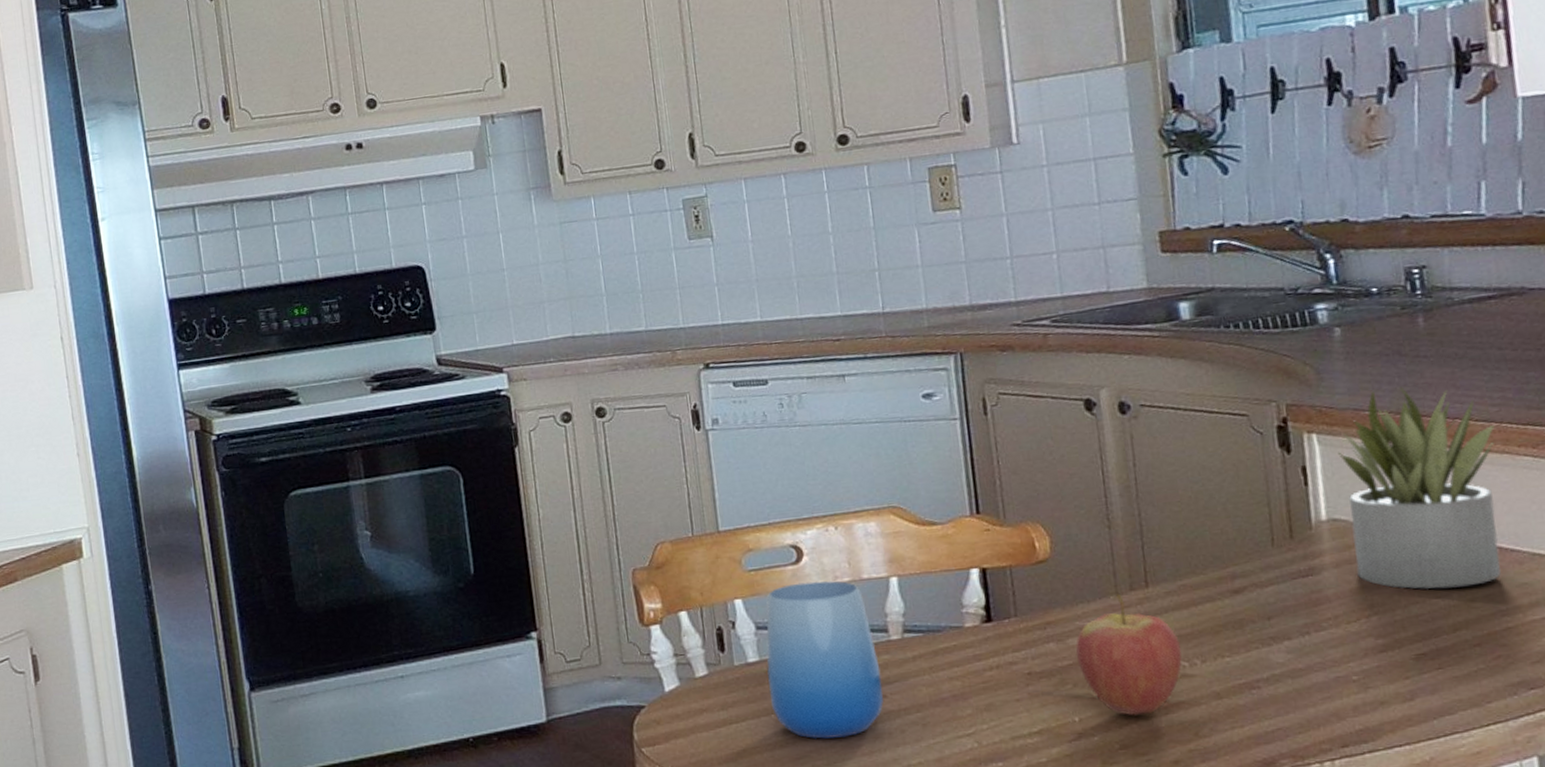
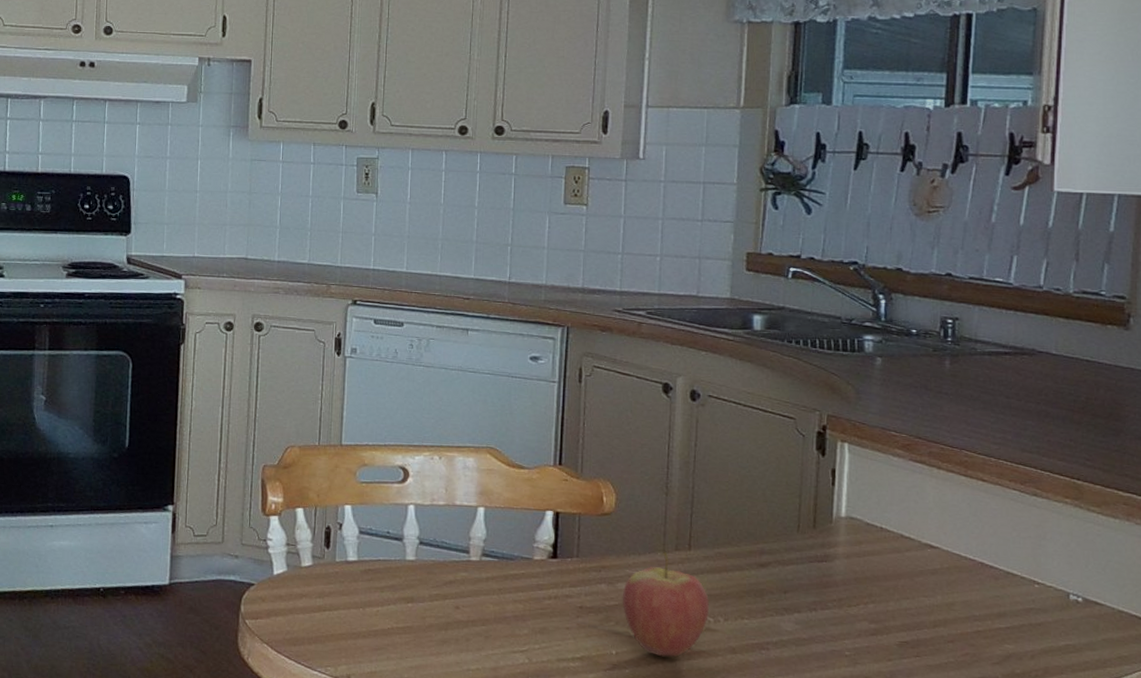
cup: present [766,581,884,739] -> none [361,499,458,637]
succulent plant: present [1338,387,1501,589] -> none [863,415,993,591]

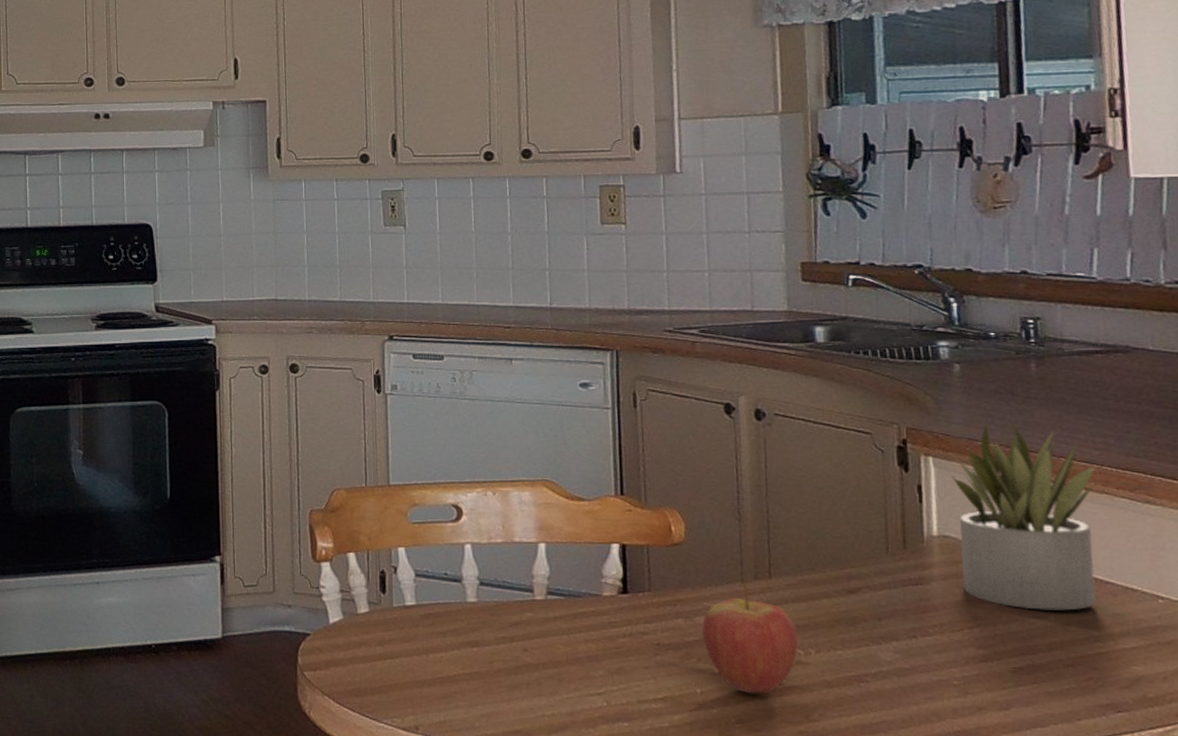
succulent plant: none [863,415,993,591] -> present [951,423,1096,611]

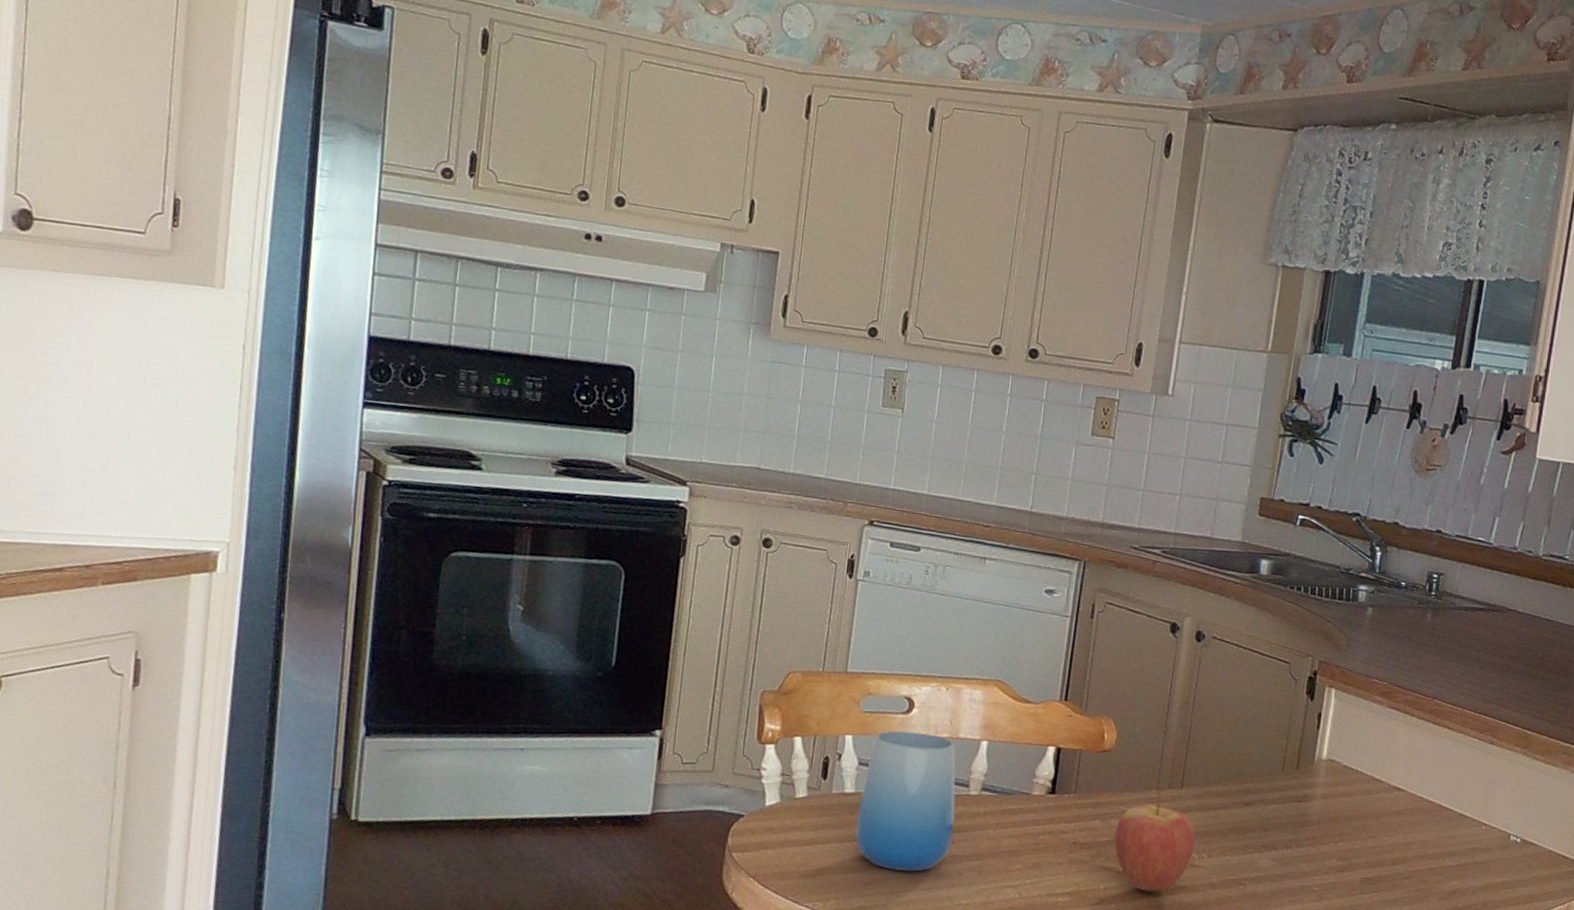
cup: none [422,539,525,683] -> present [855,731,956,872]
succulent plant: present [951,423,1096,611] -> none [1337,664,1459,831]

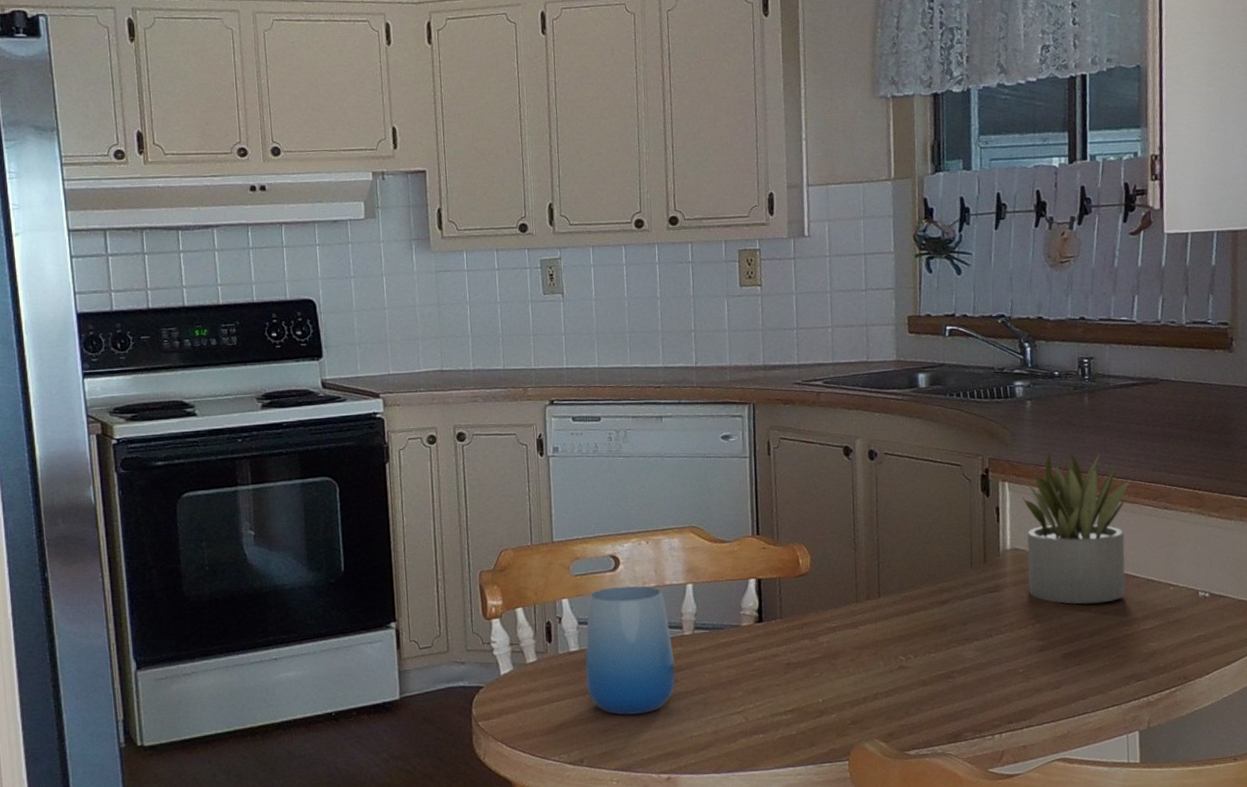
fruit: present [1114,787,1195,893] -> none [823,601,900,699]
succulent plant: none [1337,664,1459,831] -> present [1022,449,1130,604]

